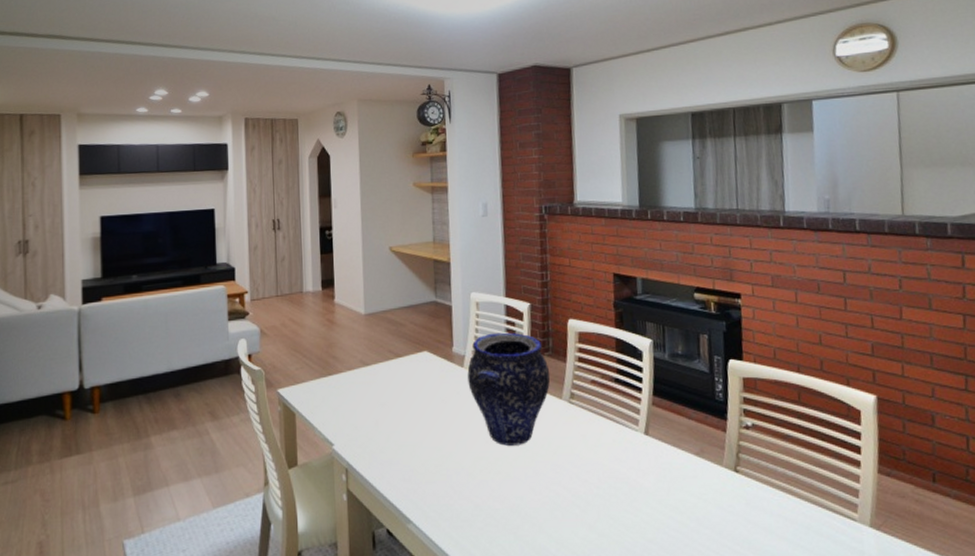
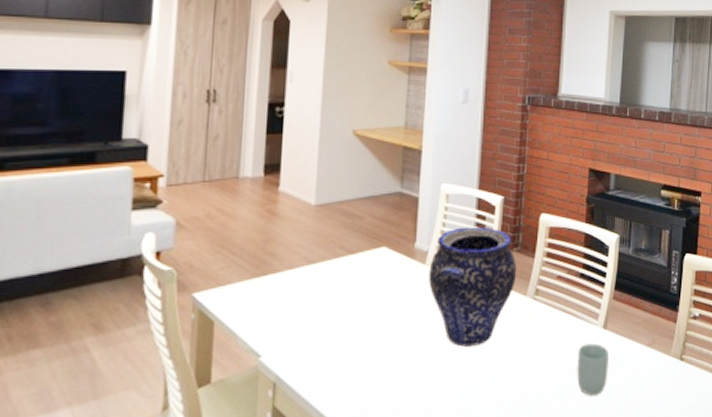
cup: none [620,449,655,502] -> present [577,343,609,396]

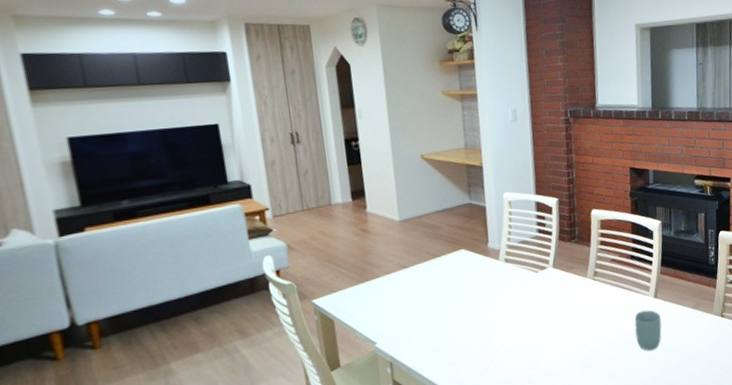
vase: present [429,226,517,347] -> none [503,225,577,322]

